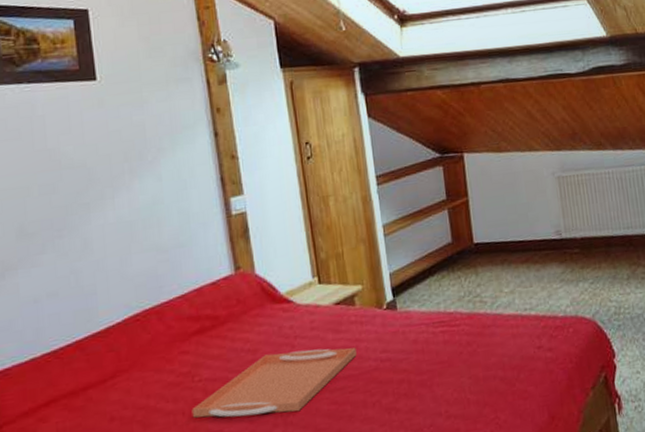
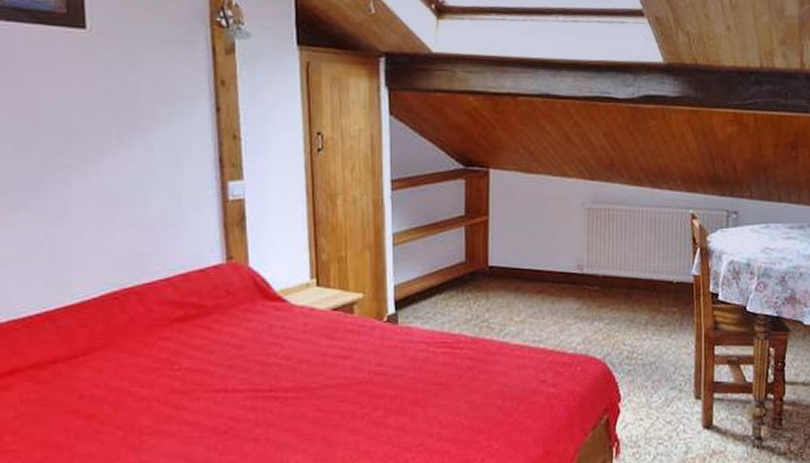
serving tray: present [191,347,357,418] -> none [168,352,350,414]

